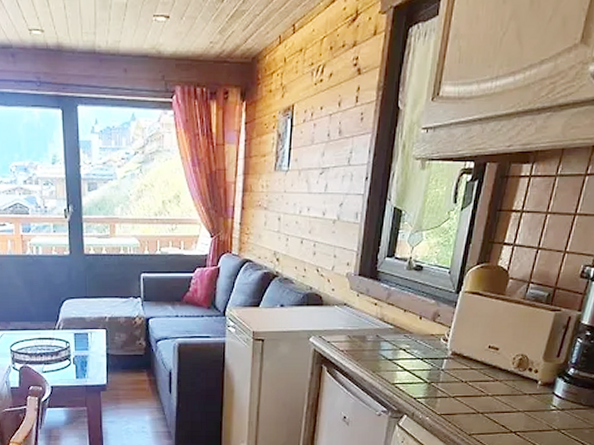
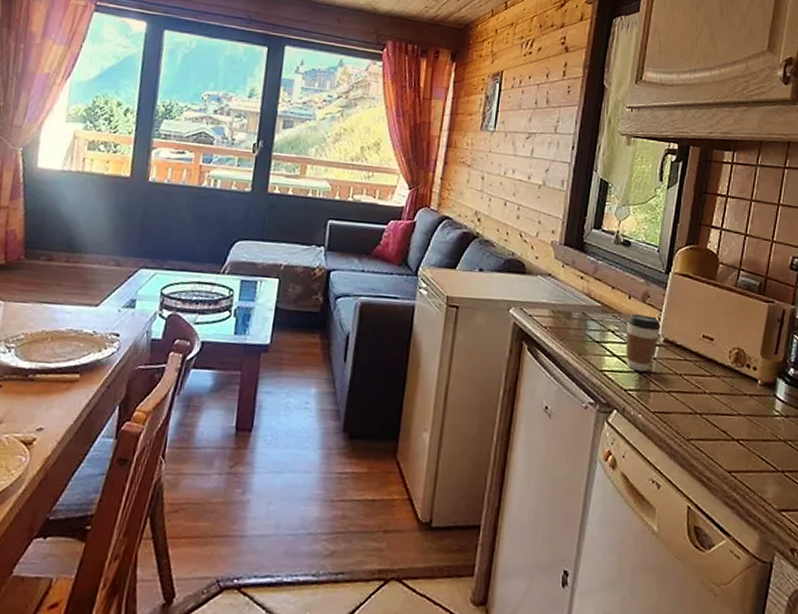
coffee cup: none [416,333,450,382] -> present [626,314,661,372]

